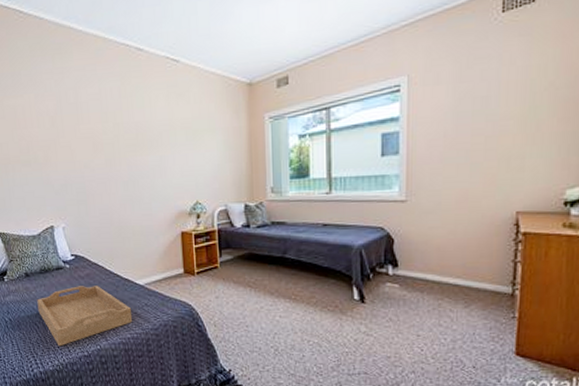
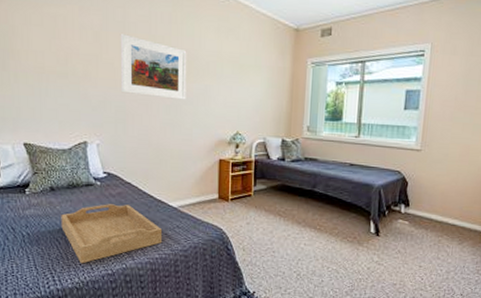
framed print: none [74,115,143,175] -> present [120,34,187,100]

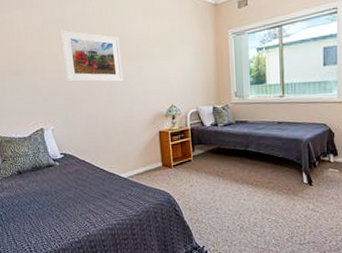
serving tray: present [61,204,163,264] -> none [29,180,118,235]

